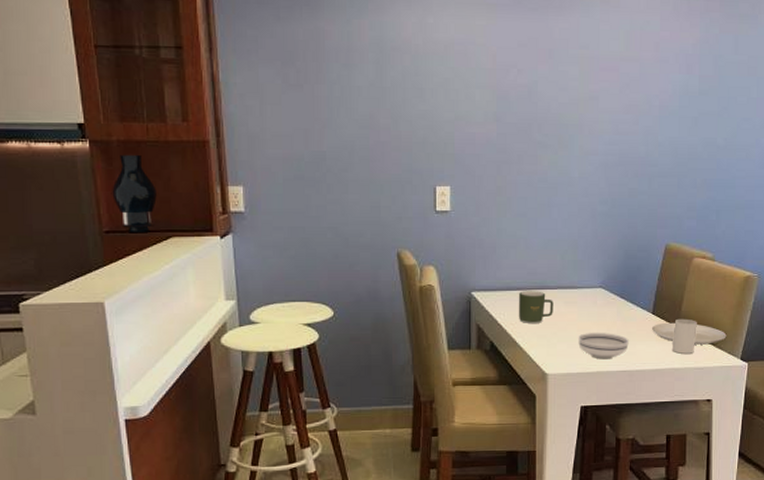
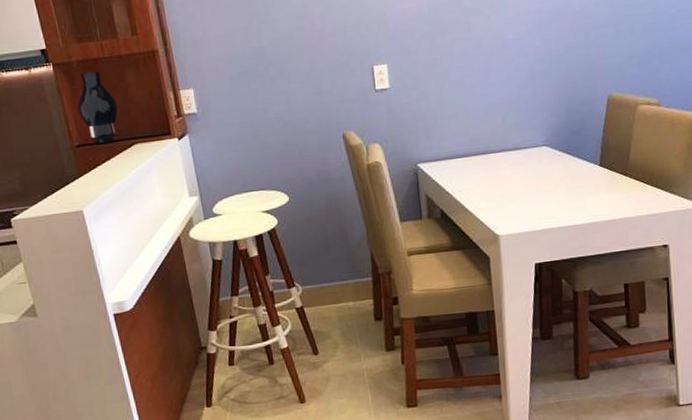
mug: present [518,291,553,323] -> none [464,156,500,189]
bowl: present [578,332,629,360] -> none [526,189,578,217]
plate: present [651,322,727,345] -> none [600,171,679,192]
cup: present [671,318,697,354] -> none [622,167,647,203]

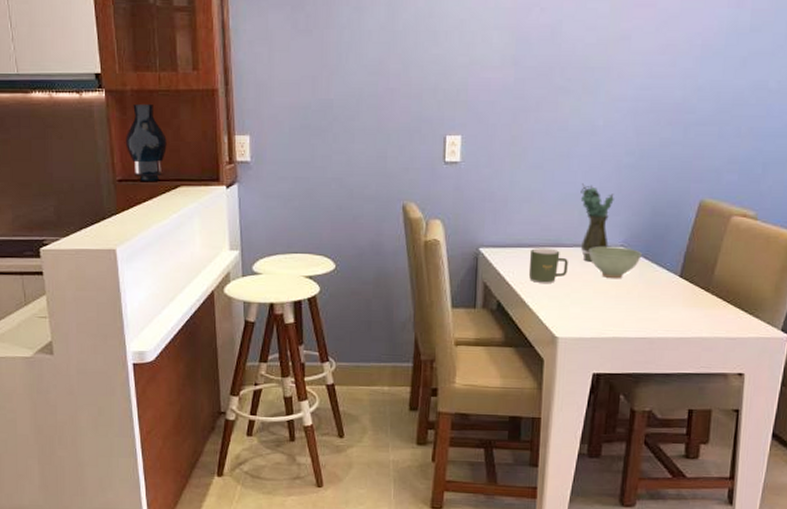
mug: none [464,156,500,189] -> present [528,248,568,283]
vase: none [501,93,533,164] -> present [580,183,614,262]
bowl: none [515,146,565,176] -> present [588,247,643,279]

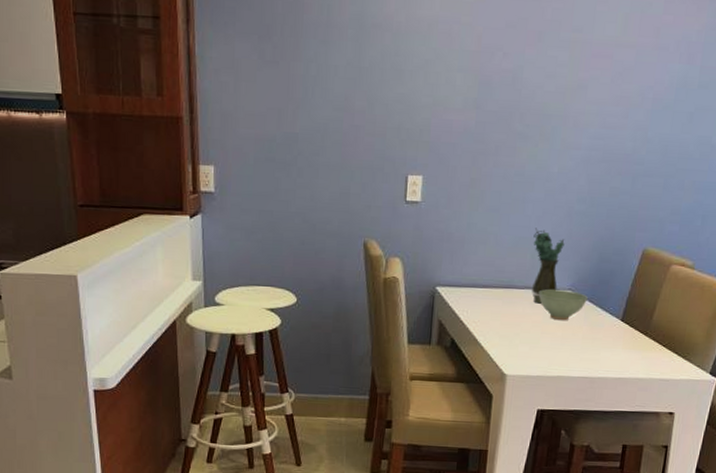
vase: present [125,104,167,182] -> none [87,128,130,209]
mug: present [528,248,568,283] -> none [481,289,519,323]

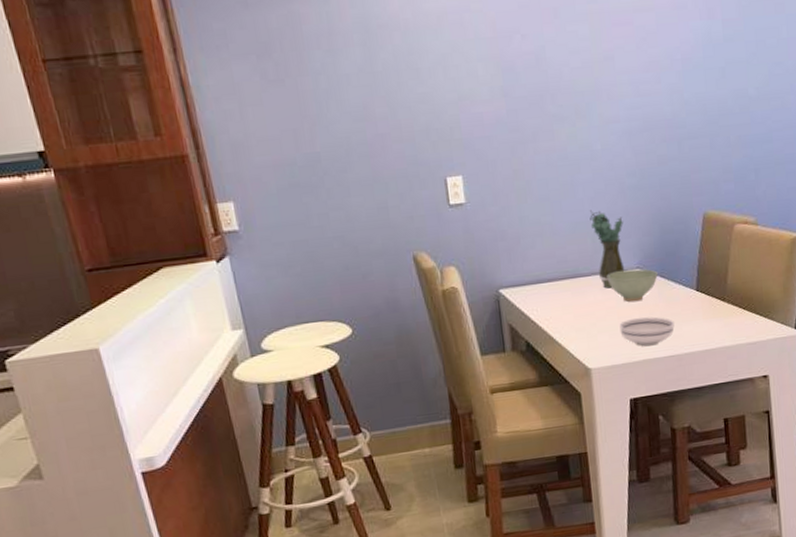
bowl: none [541,335,594,365] -> present [619,316,675,347]

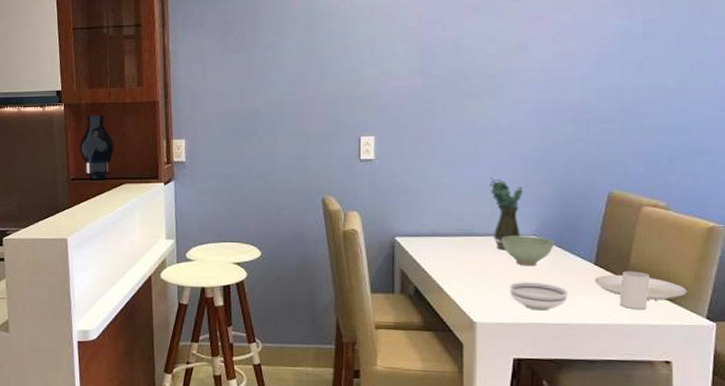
vase: none [87,180,141,269] -> present [79,115,114,181]
plate: none [696,296,778,319] -> present [594,274,687,300]
cup: none [720,291,746,330] -> present [619,270,650,309]

